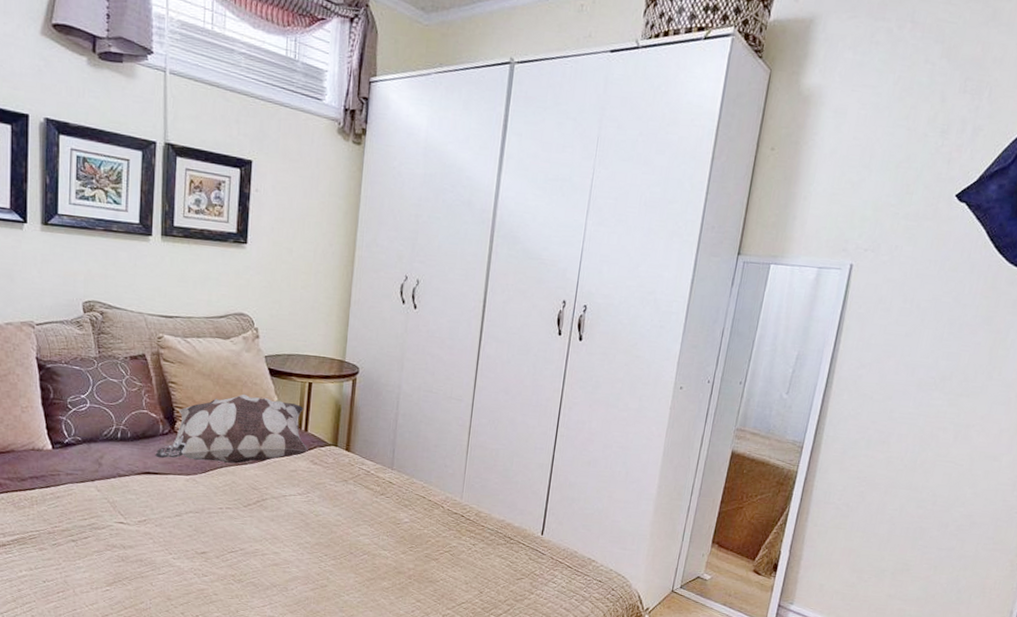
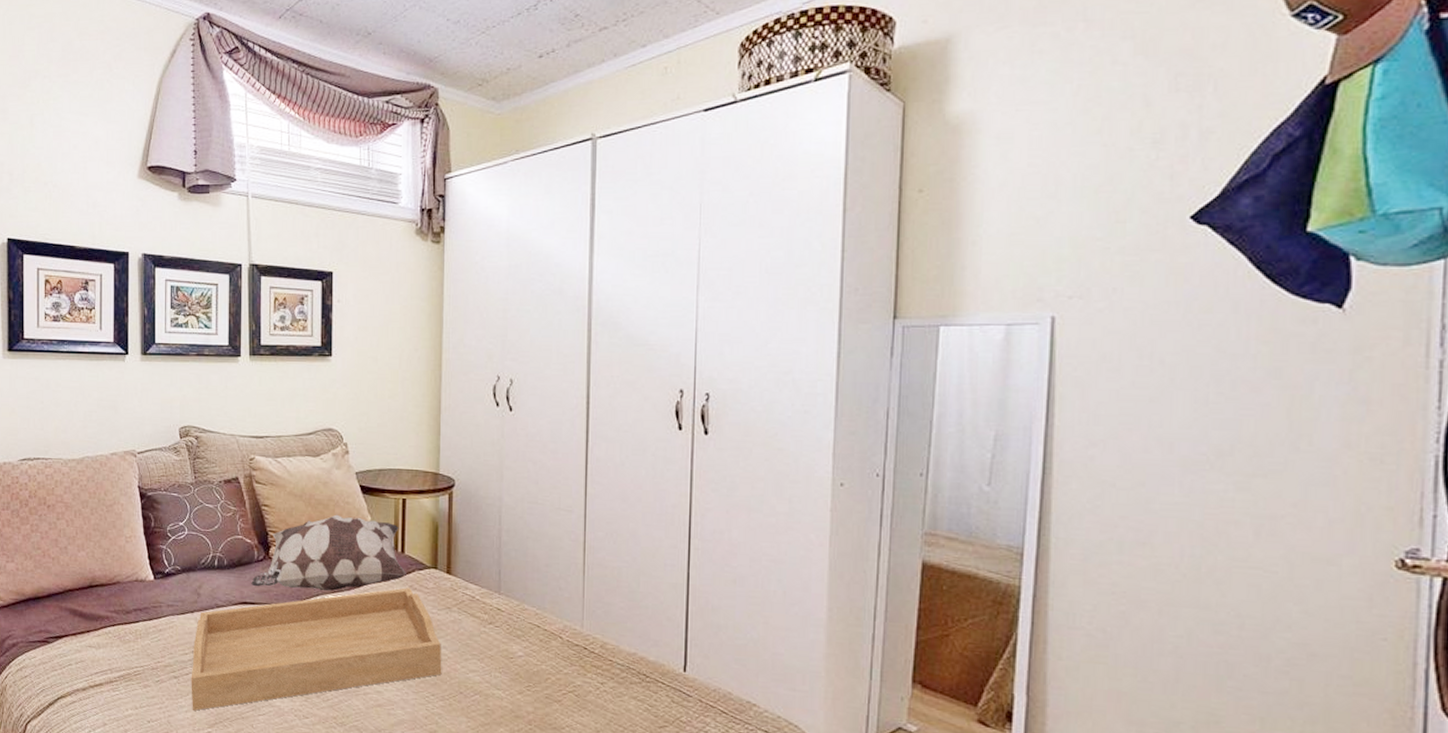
serving tray: none [89,462,336,571] -> present [191,588,442,711]

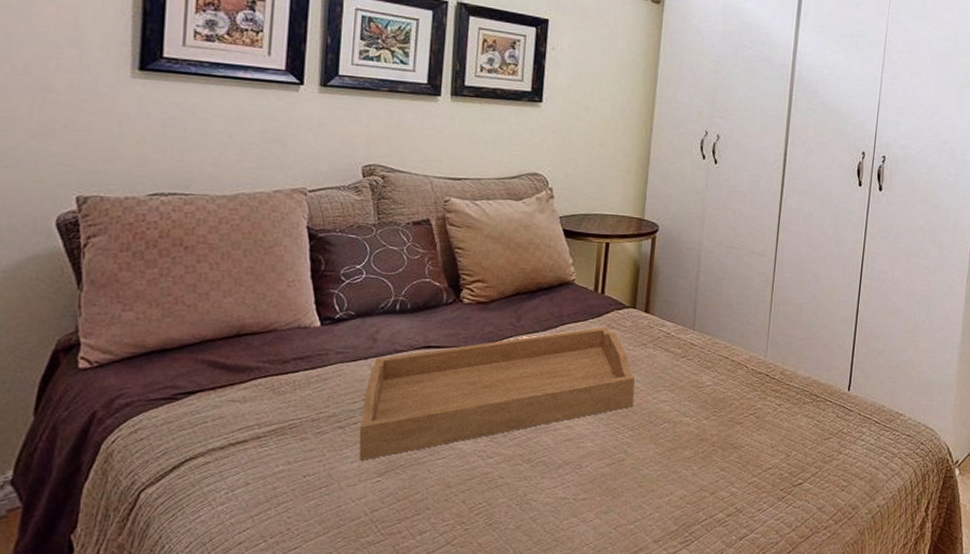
decorative pillow: present [251,514,406,591] -> none [437,257,605,333]

